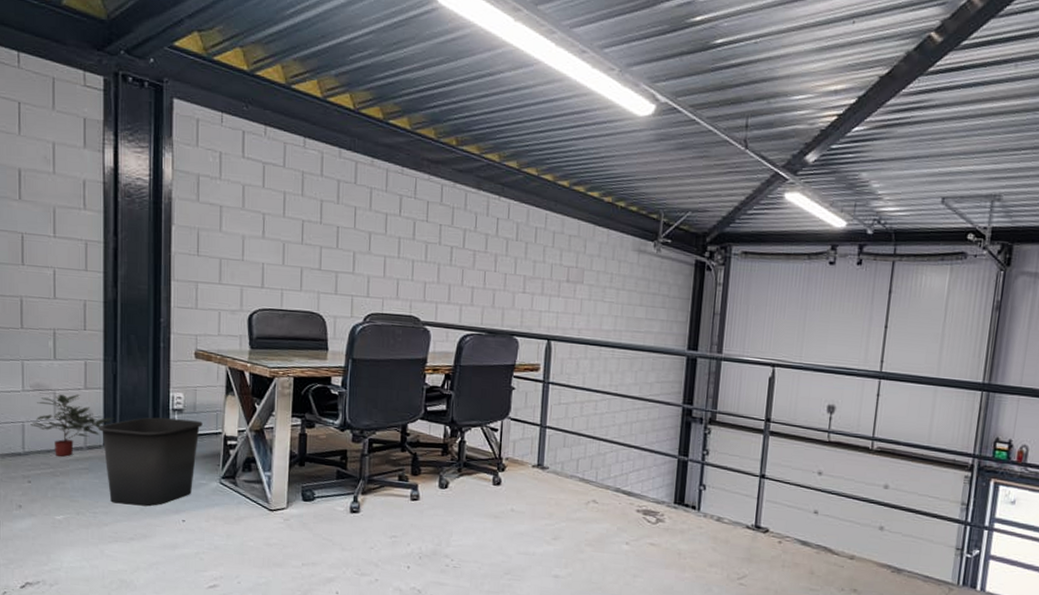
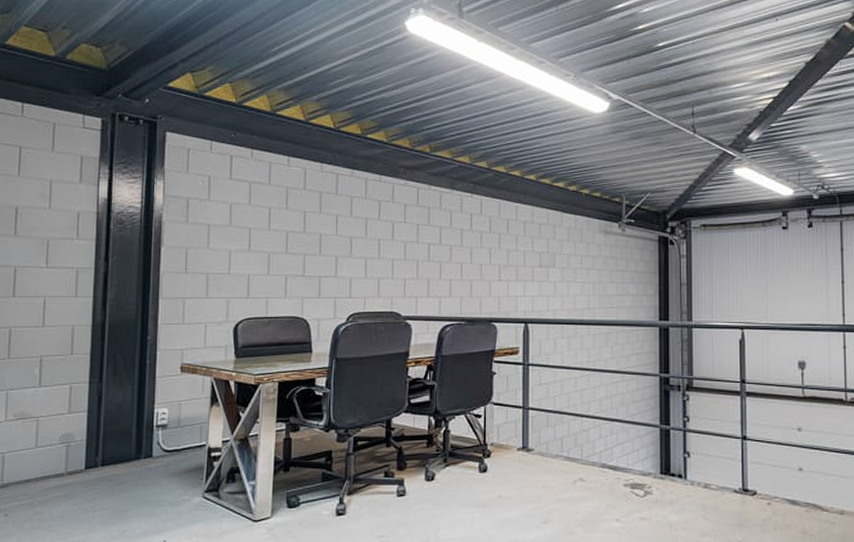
potted plant: present [30,394,115,457] -> none [11,420,98,485]
waste bin: present [98,417,203,506] -> none [80,435,187,530]

